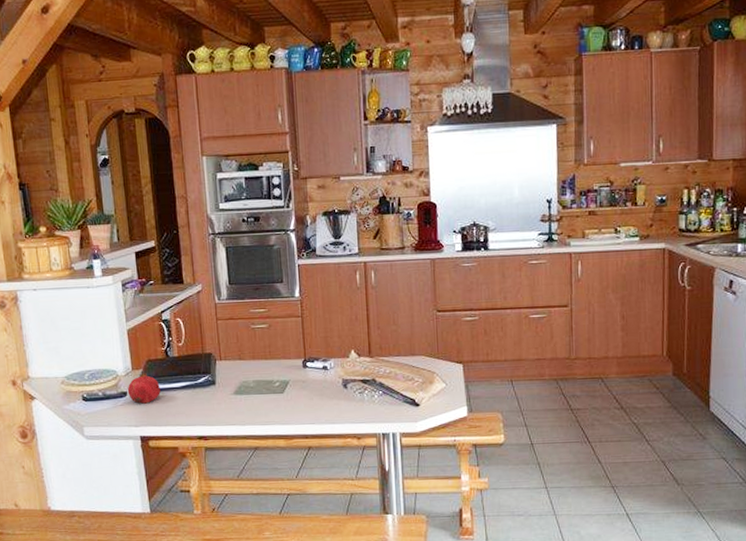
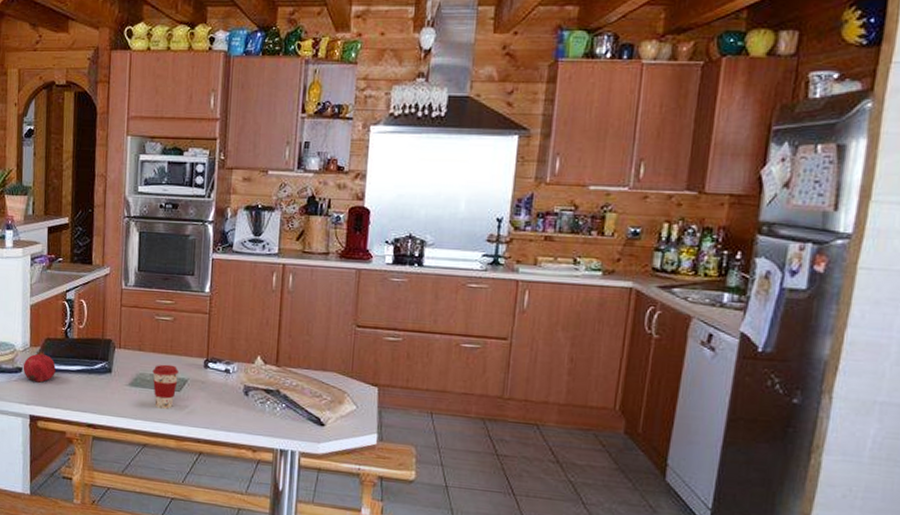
coffee cup: none [255,369,280,412] -> present [152,364,179,409]

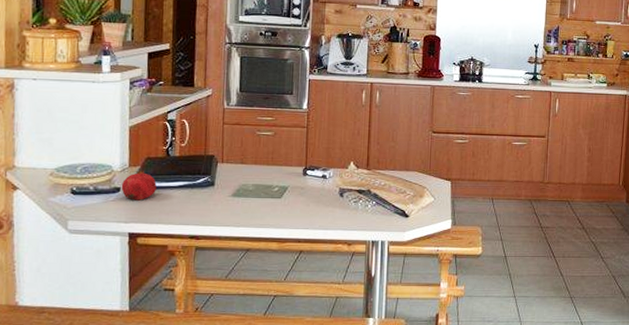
coffee cup: present [152,364,179,409] -> none [254,174,279,215]

